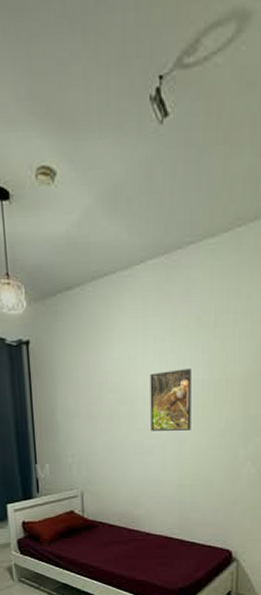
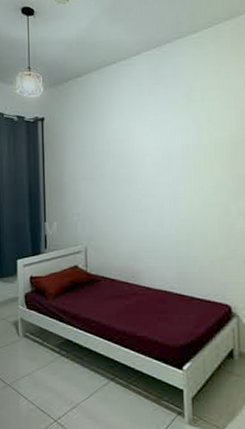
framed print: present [150,368,191,431] -> none [146,136,185,191]

